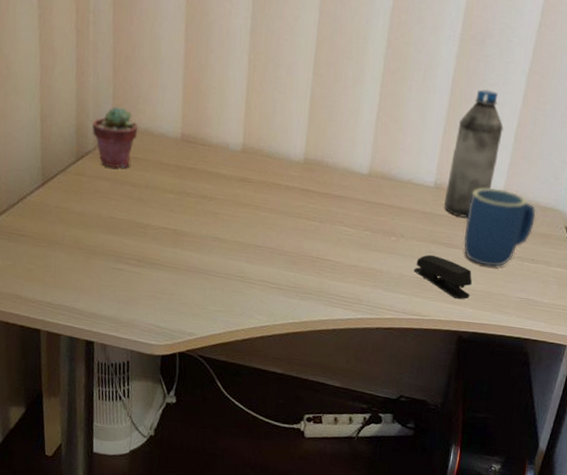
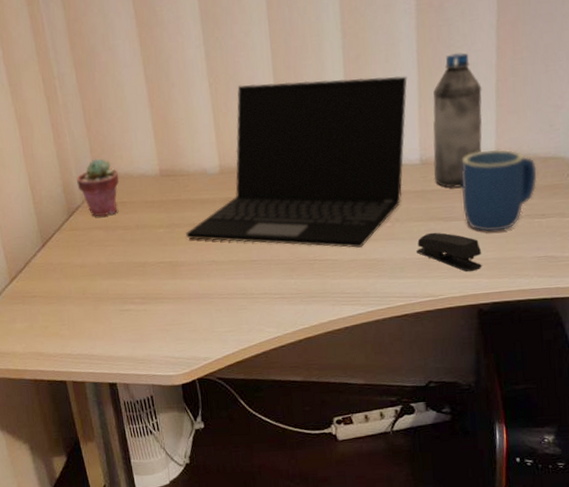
laptop: none [195,68,439,255] -> present [186,75,407,248]

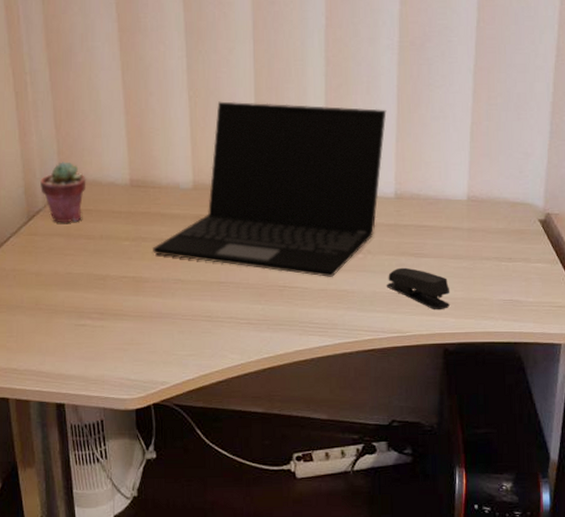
water bottle: present [433,52,482,188] -> none [407,93,457,224]
mug: present [461,149,537,232] -> none [433,190,506,271]

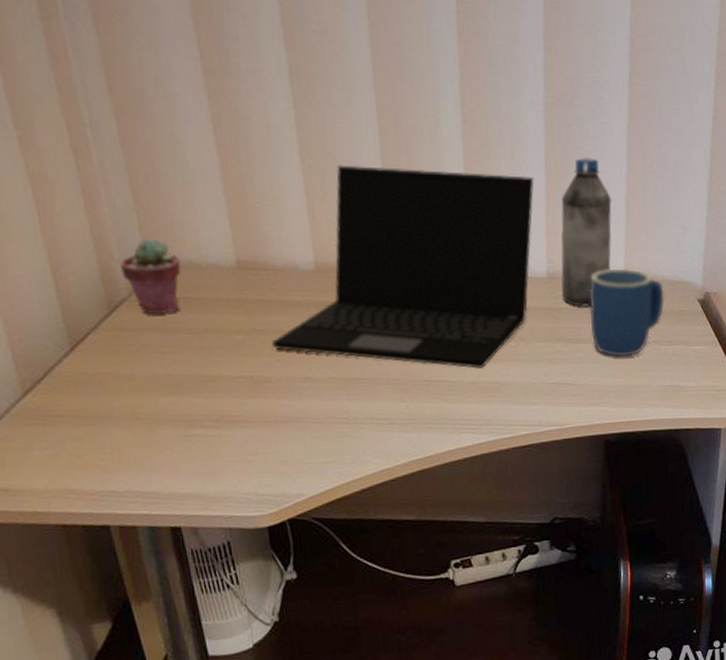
stapler: present [387,267,450,311] -> none [542,355,610,400]
water bottle: none [407,93,457,224] -> present [561,158,612,307]
mug: none [433,190,506,271] -> present [589,268,665,357]

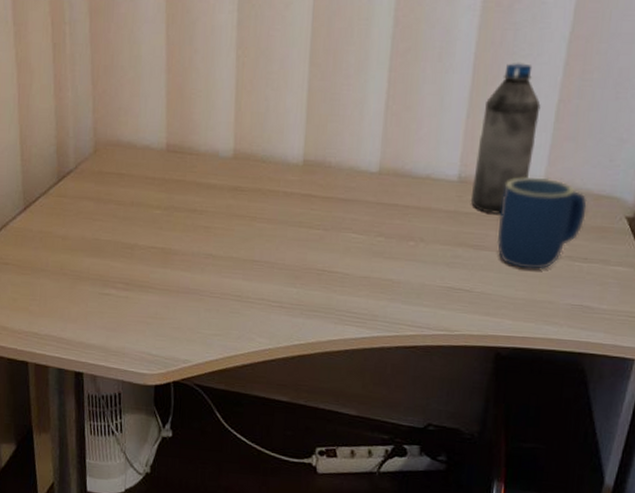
potted succulent: present [119,239,182,315] -> none [72,121,121,187]
laptop: present [272,165,534,369] -> none [185,62,459,264]

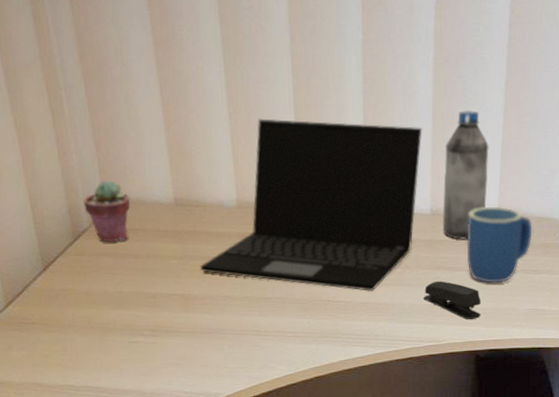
potted succulent: none [72,121,121,187] -> present [82,180,131,243]
laptop: none [185,62,459,264] -> present [200,118,423,291]
stapler: none [438,259,511,310] -> present [424,280,482,320]

